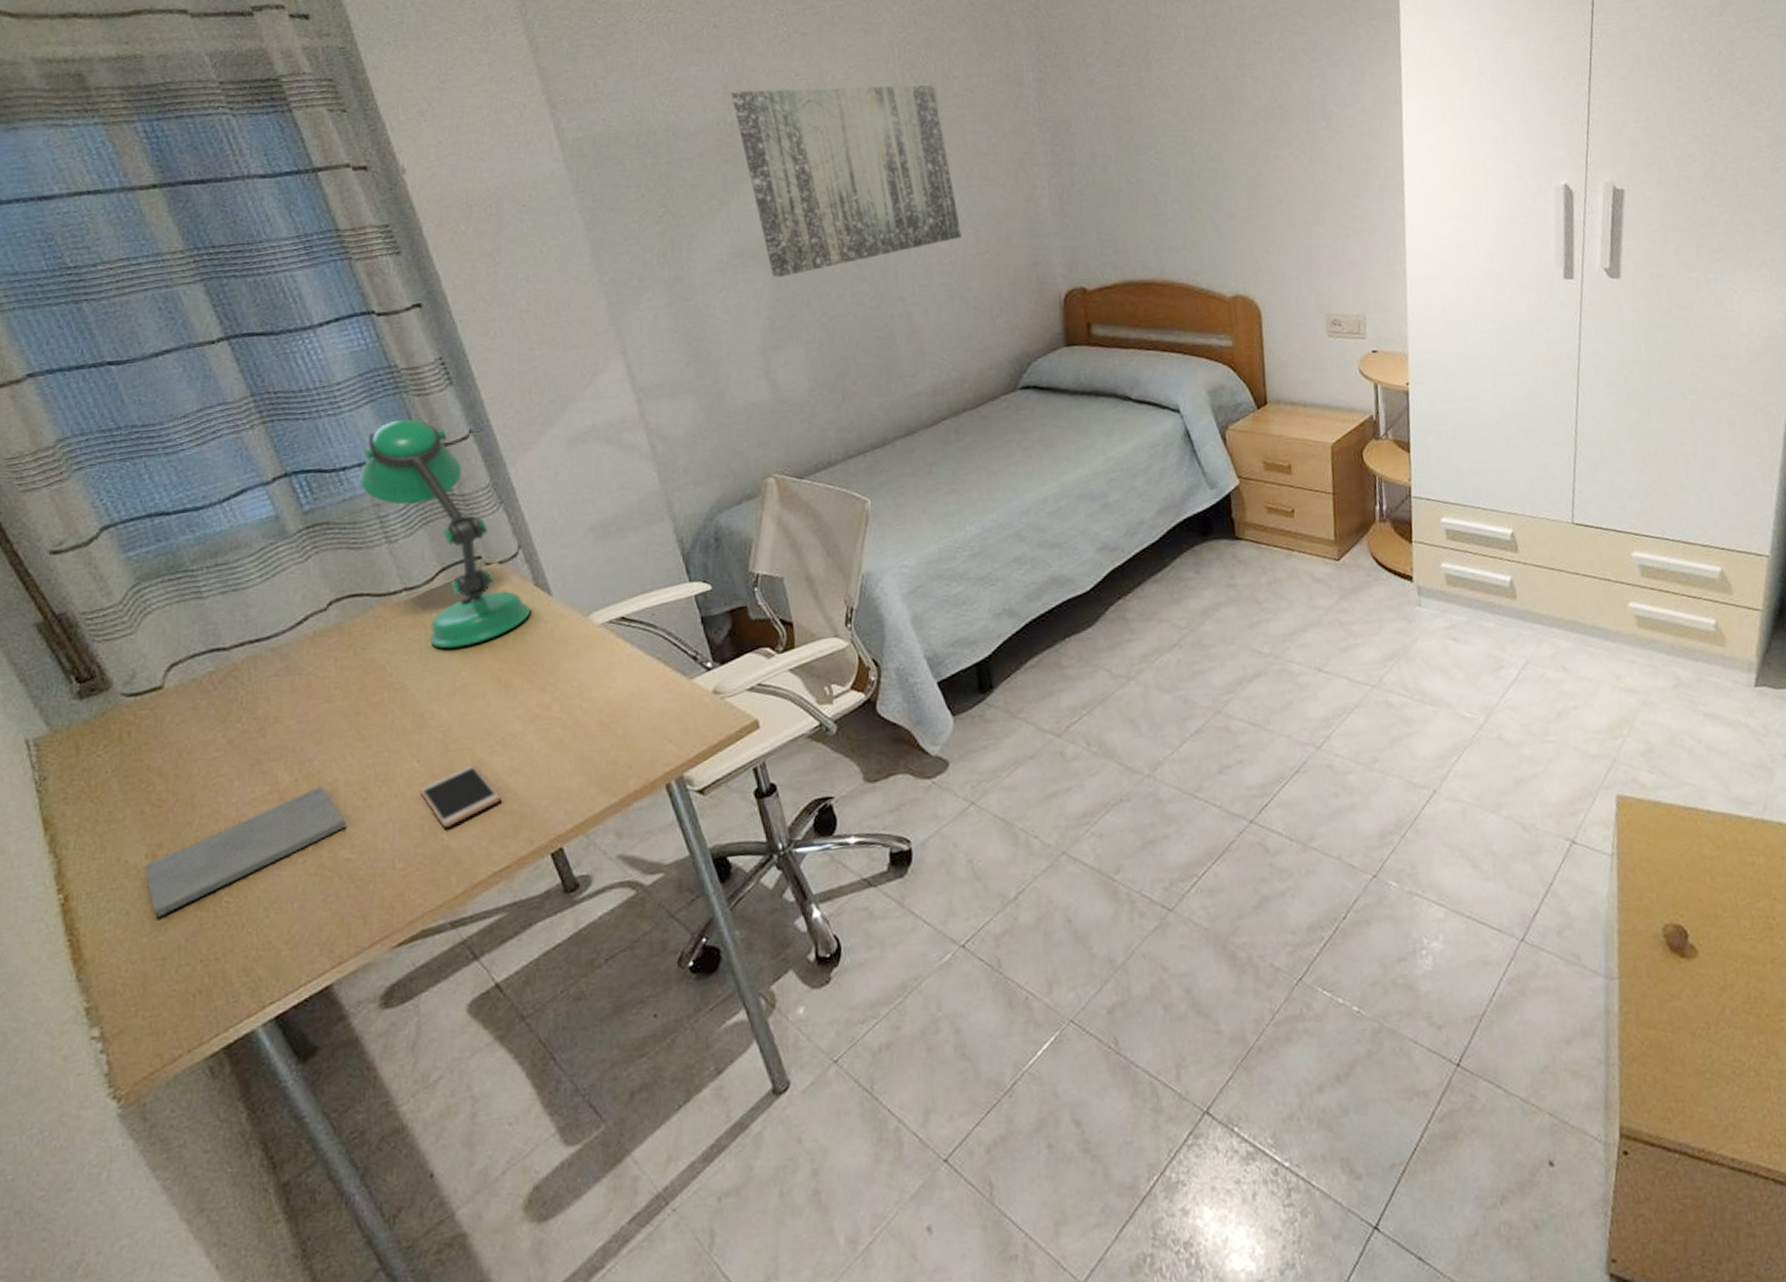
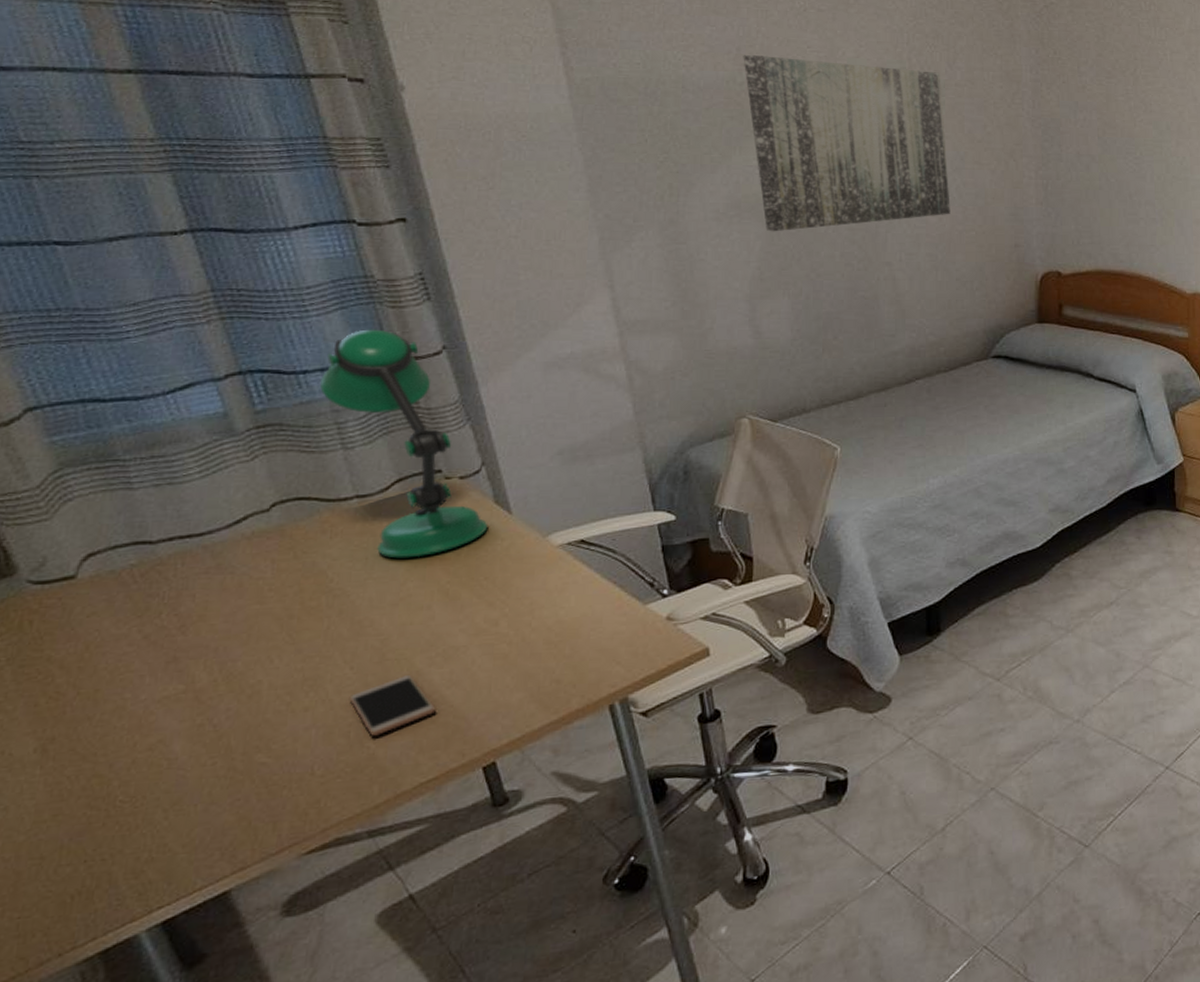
notepad: present [143,785,347,917] -> none [30,687,266,814]

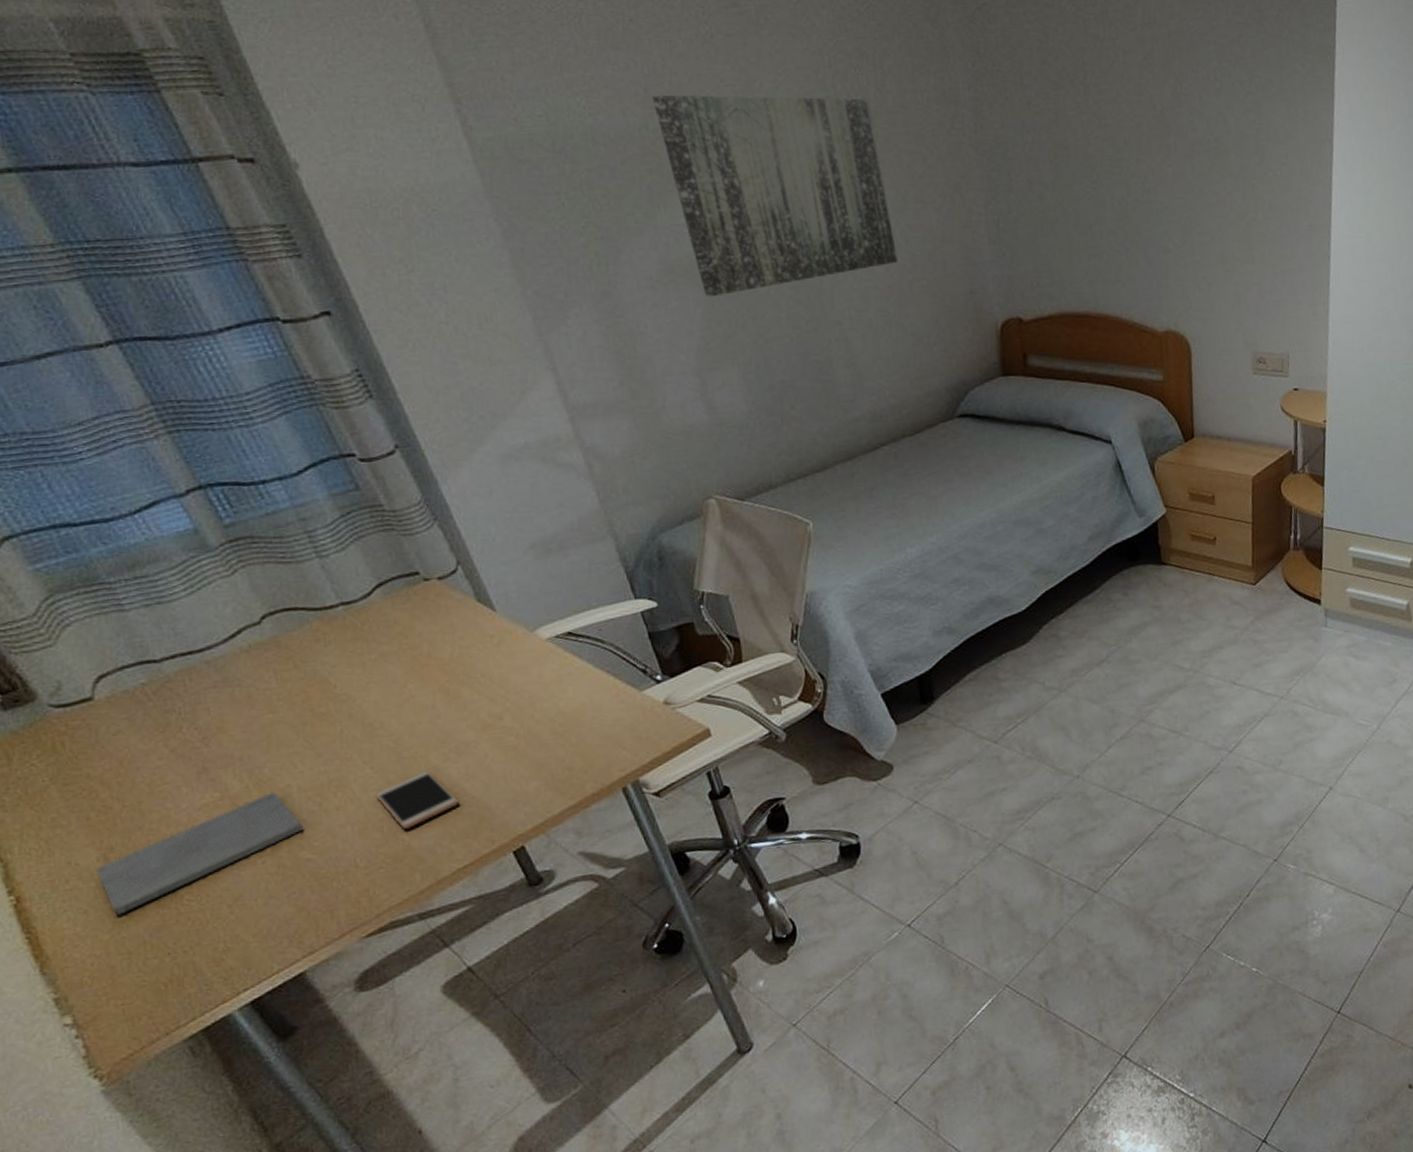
notepad: none [30,687,266,814] -> present [96,791,304,915]
desk lamp: present [320,329,488,559] -> none [281,432,475,662]

